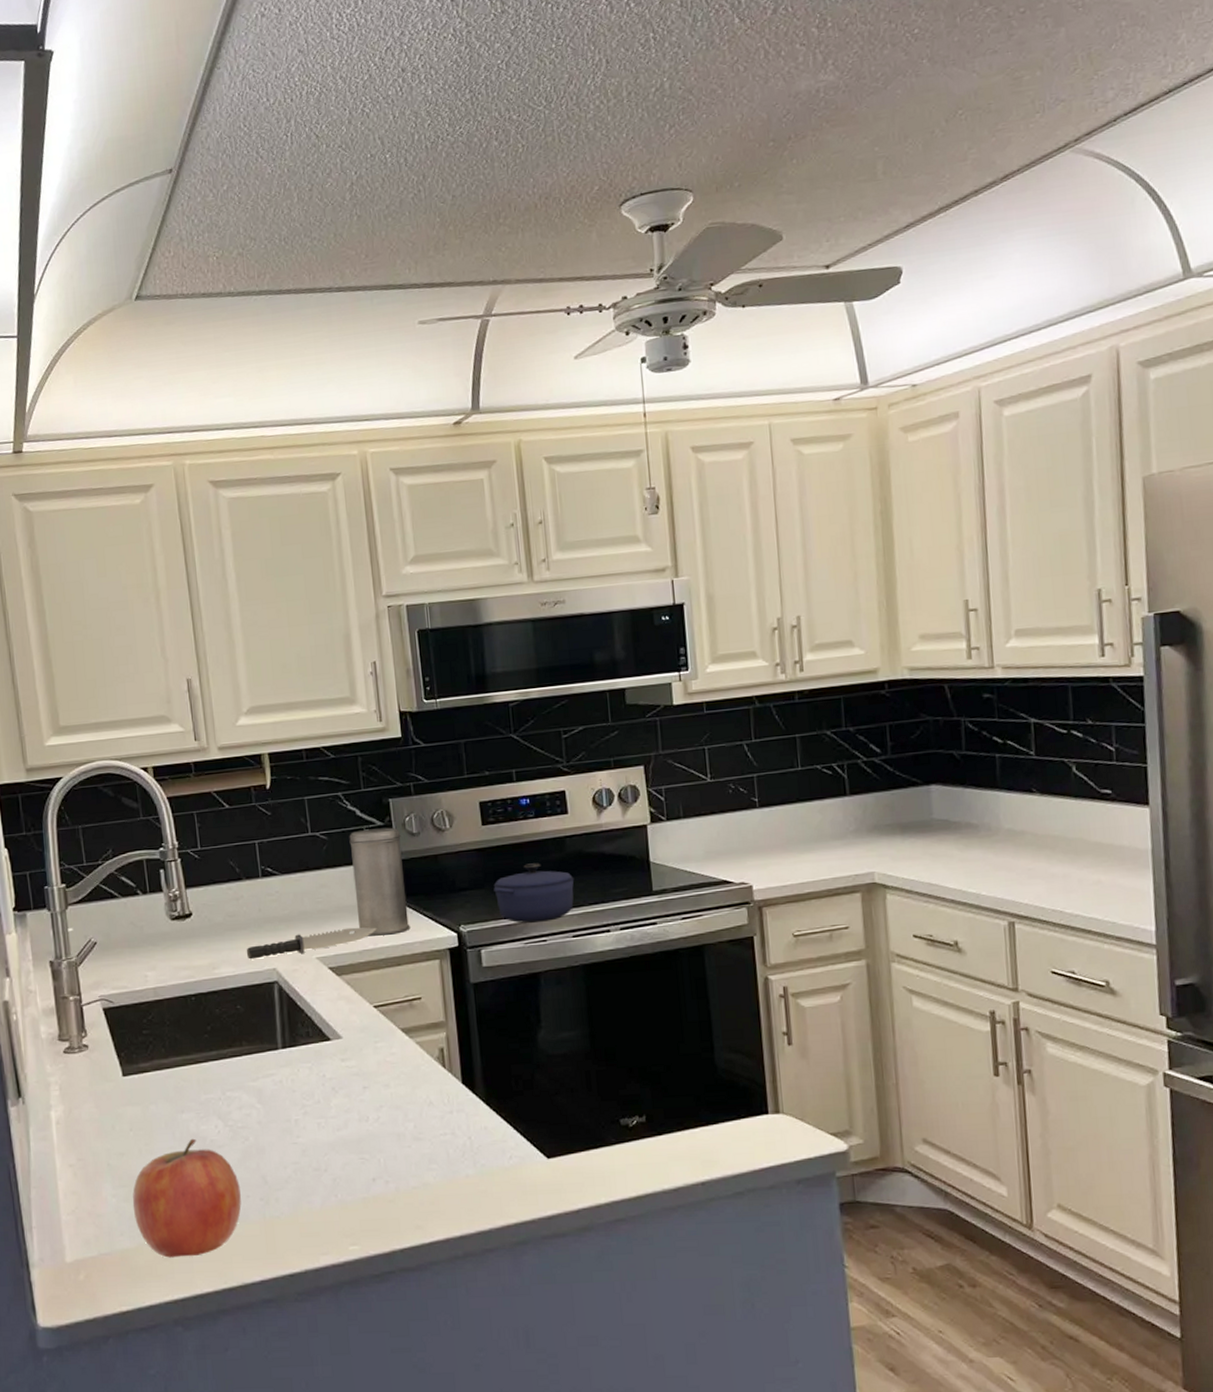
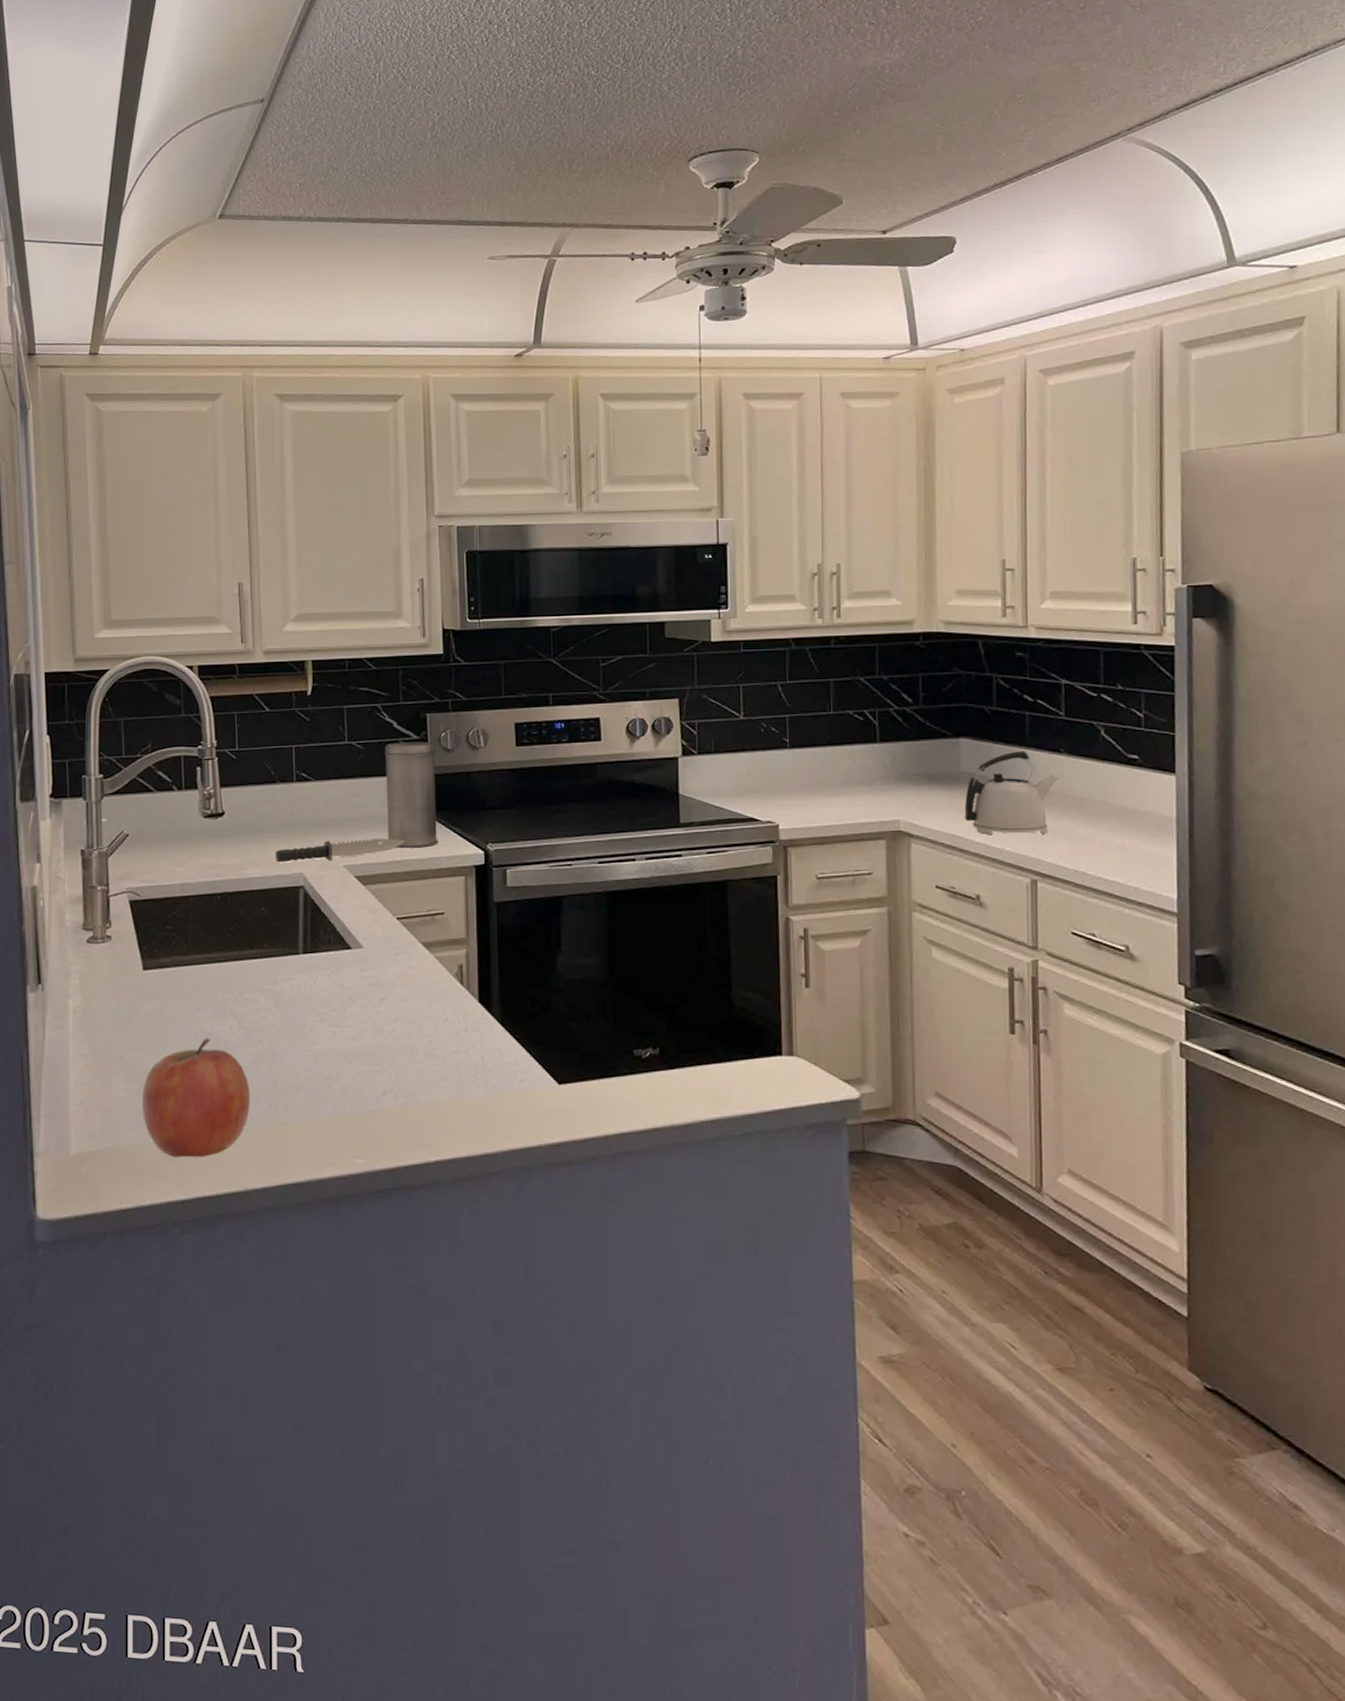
cooking pot: present [493,863,575,924] -> none [523,787,603,847]
kettle: none [938,793,1032,880] -> present [964,751,1059,834]

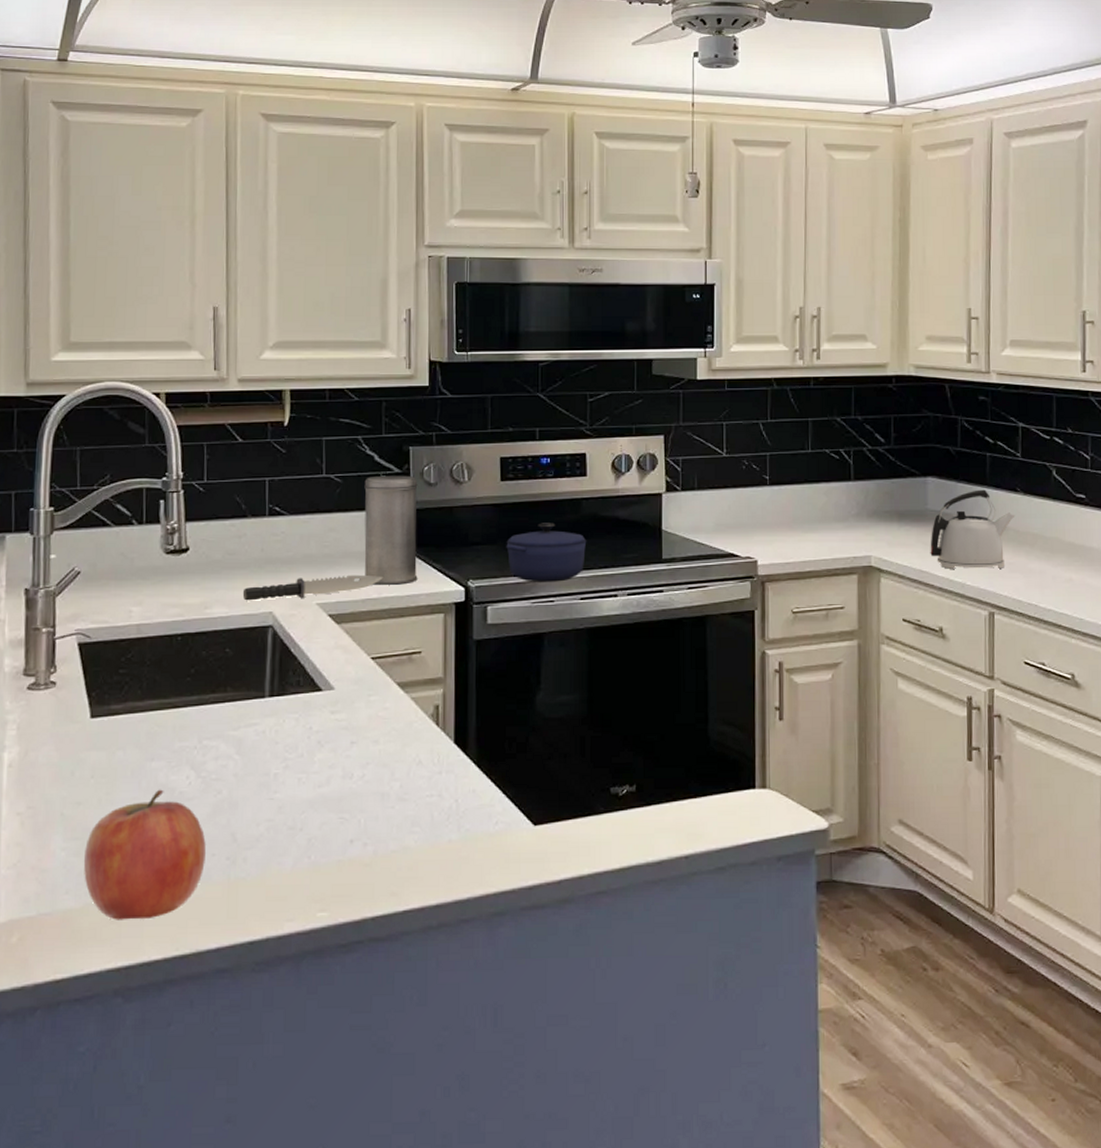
cooking pot: none [523,787,603,847] -> present [506,523,587,583]

